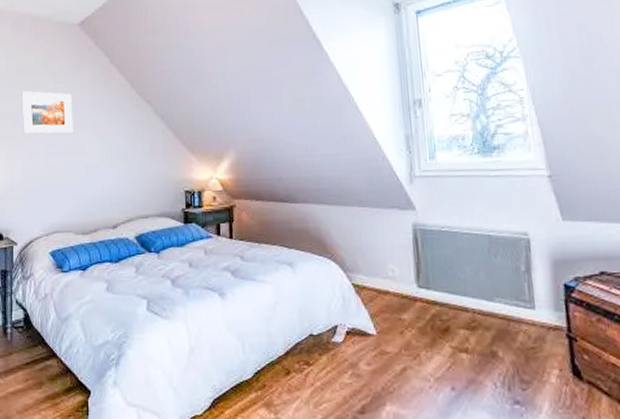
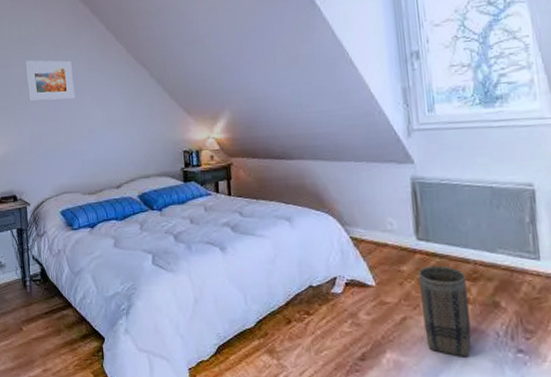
basket: none [418,314,470,409] -> present [418,265,471,357]

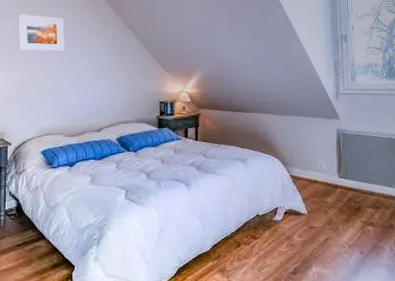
basket: present [418,265,471,357] -> none [338,197,374,268]

